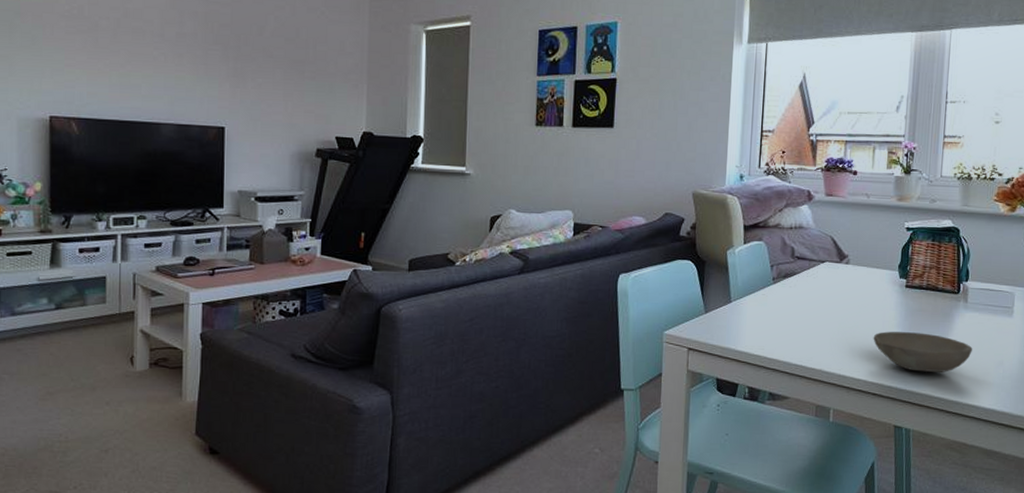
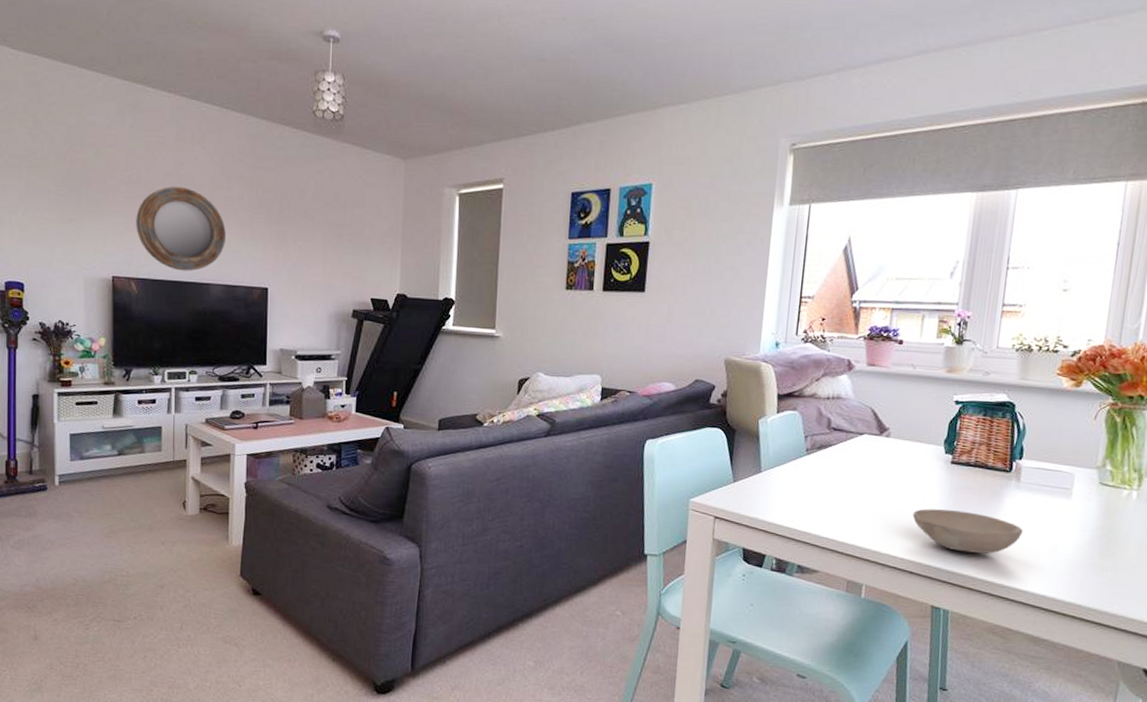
home mirror: none [77,21,178,110] -> present [136,187,226,271]

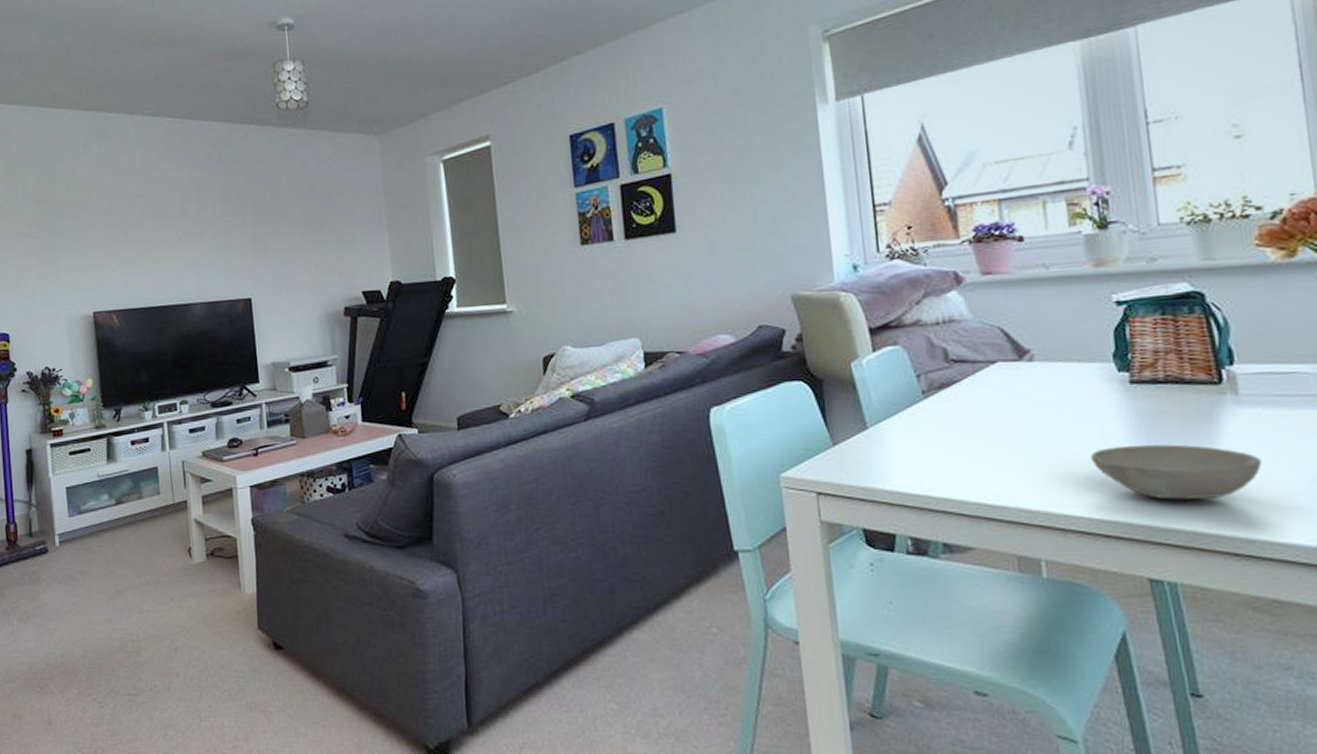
home mirror: present [136,187,226,271] -> none [111,207,202,295]

